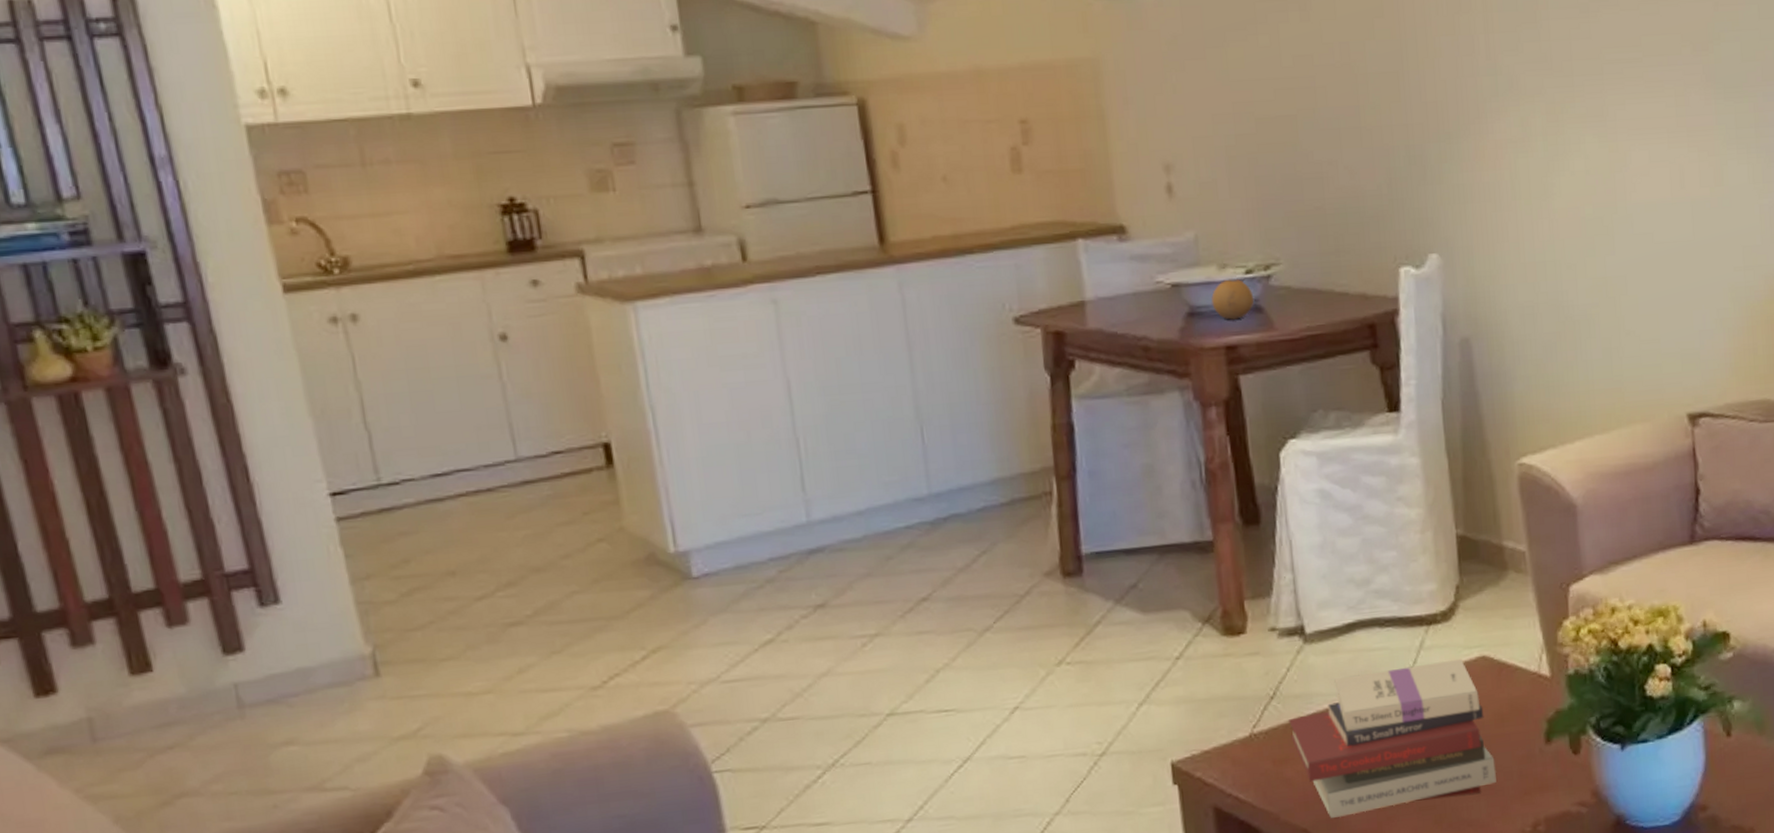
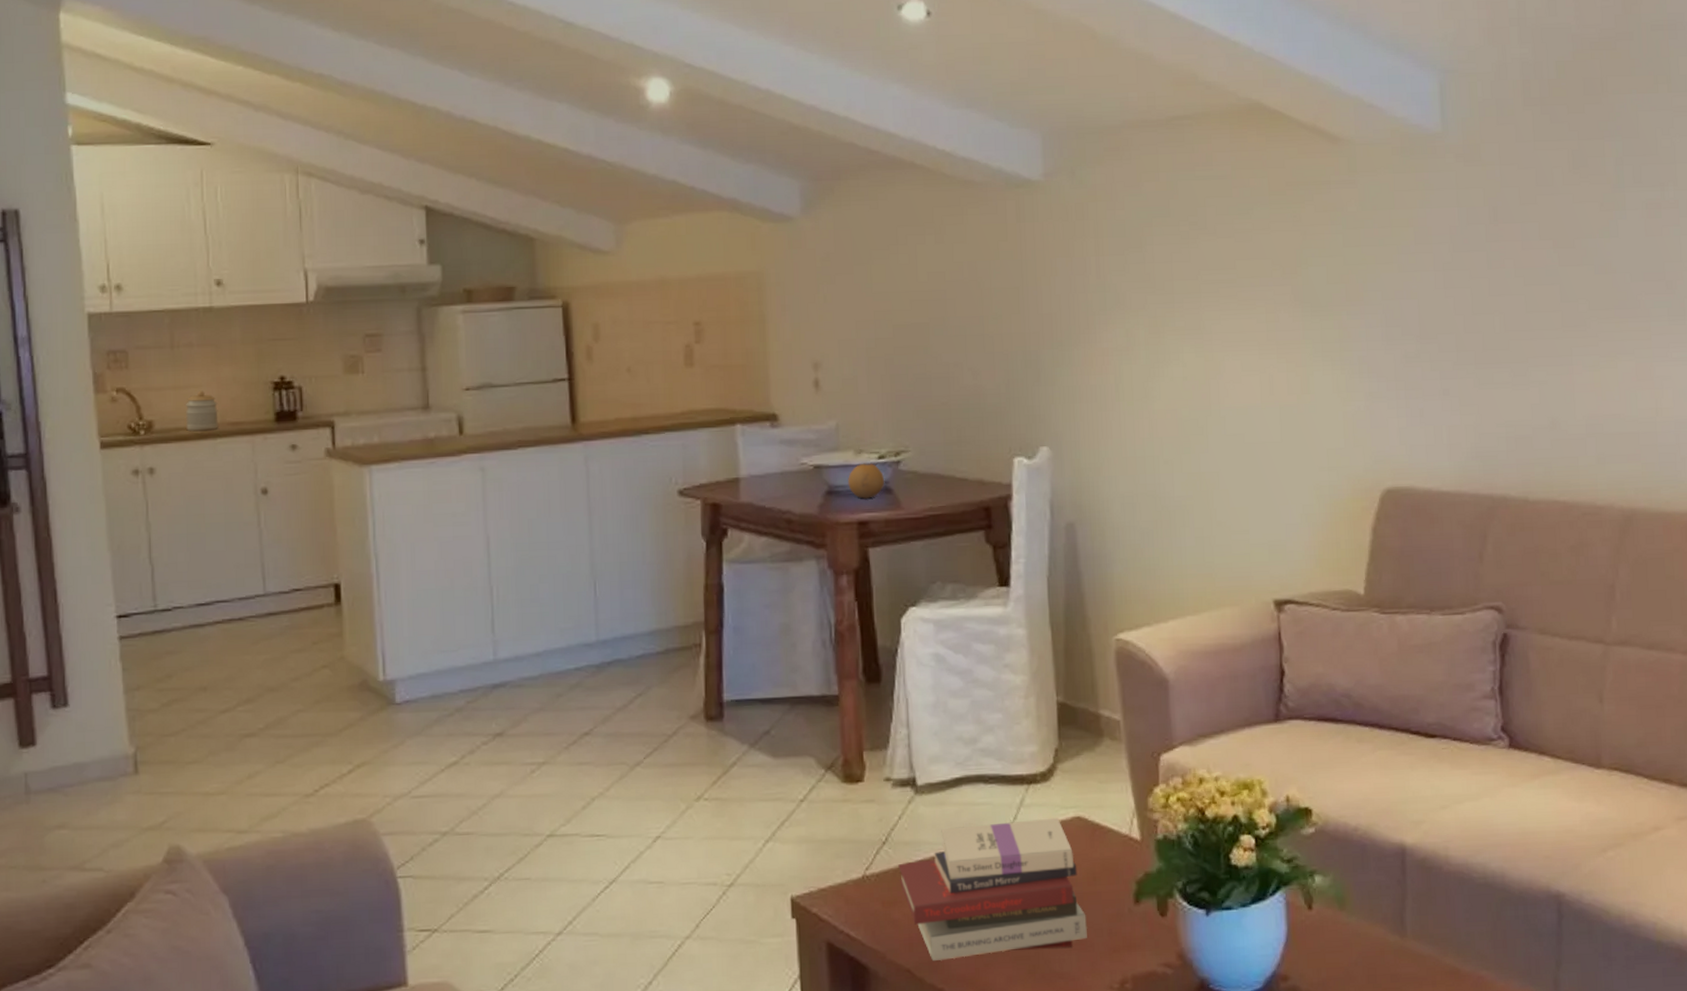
jar: none [389,217,436,269] -> present [186,390,218,432]

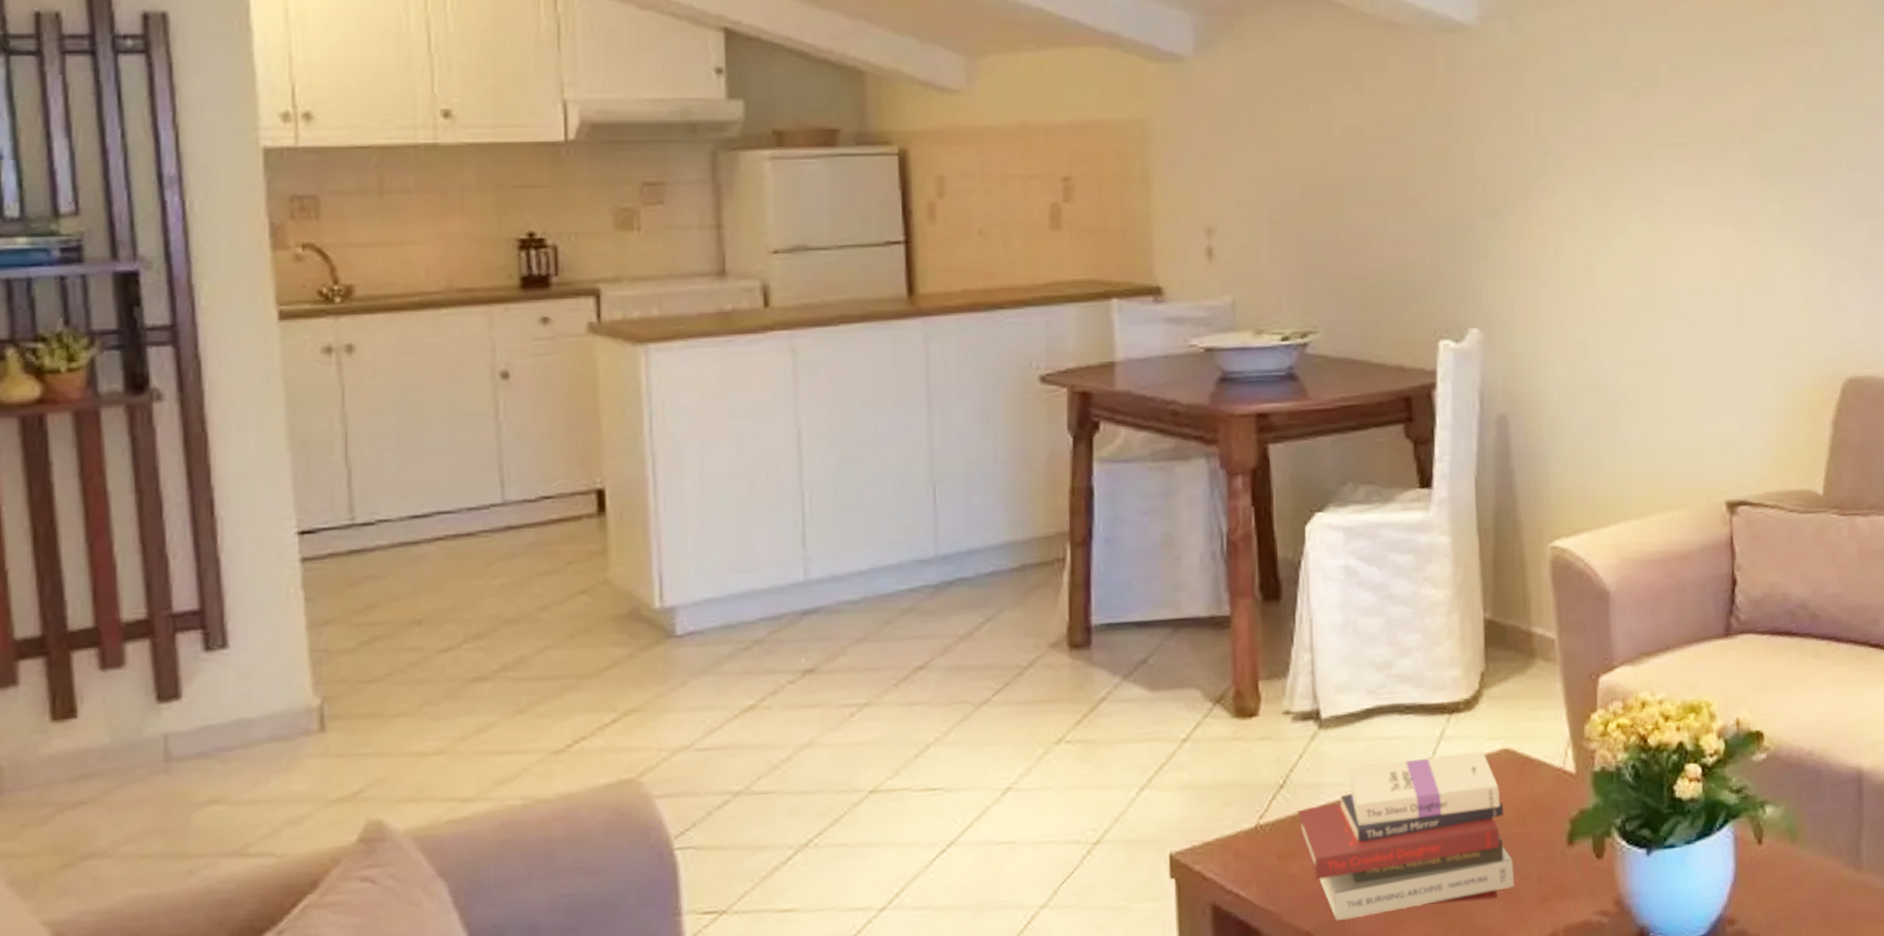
jar: present [186,390,218,432] -> none [399,248,443,300]
fruit: present [848,463,884,500] -> none [1245,345,1288,388]

